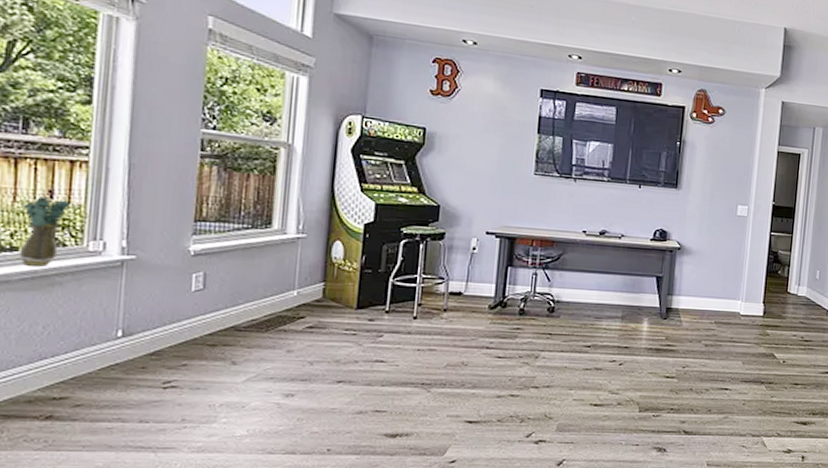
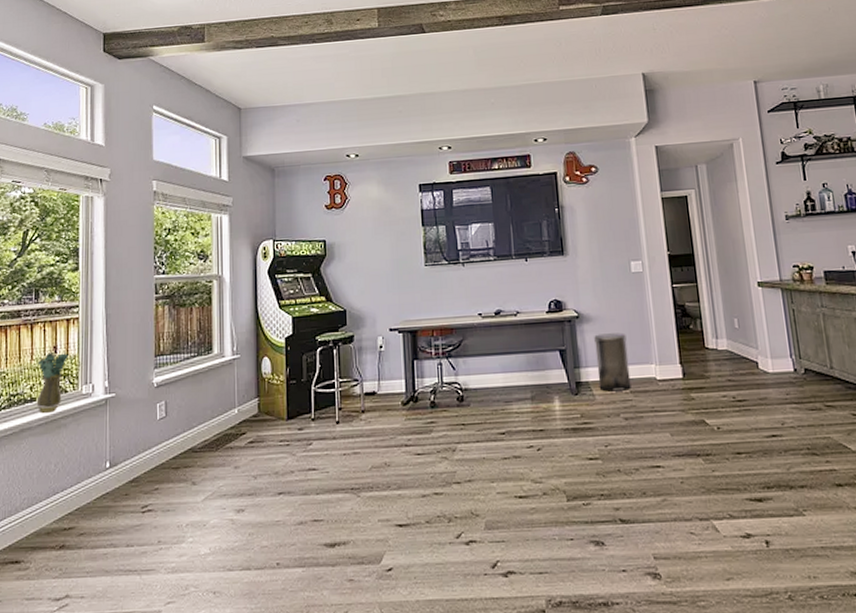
pedal bin: none [687,267,721,321] -> present [594,332,631,392]

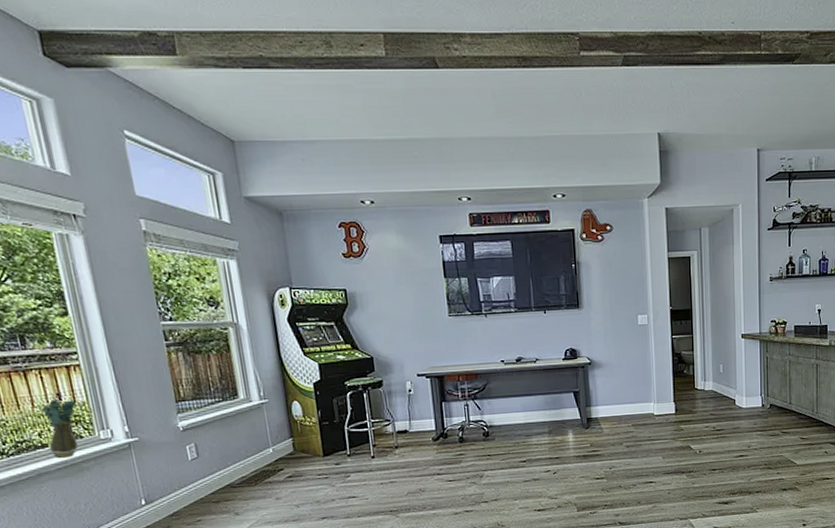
pedal bin: present [594,332,631,392] -> none [604,377,633,426]

